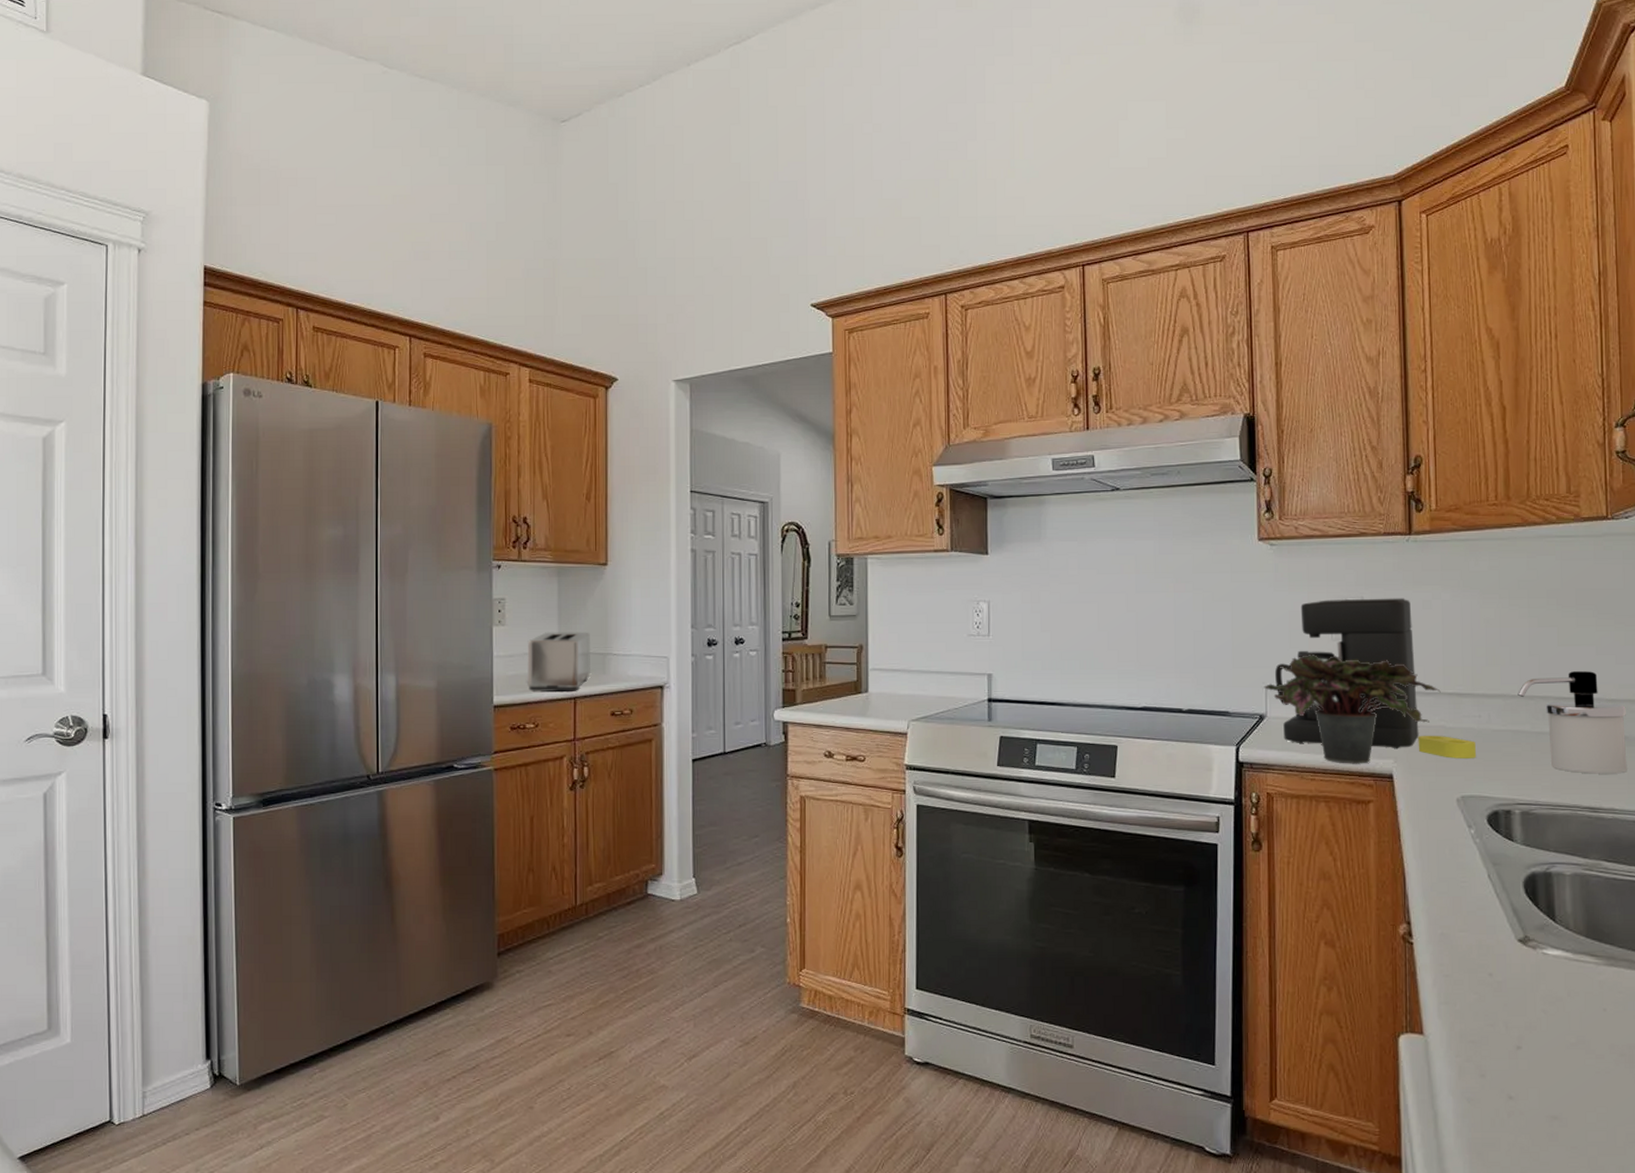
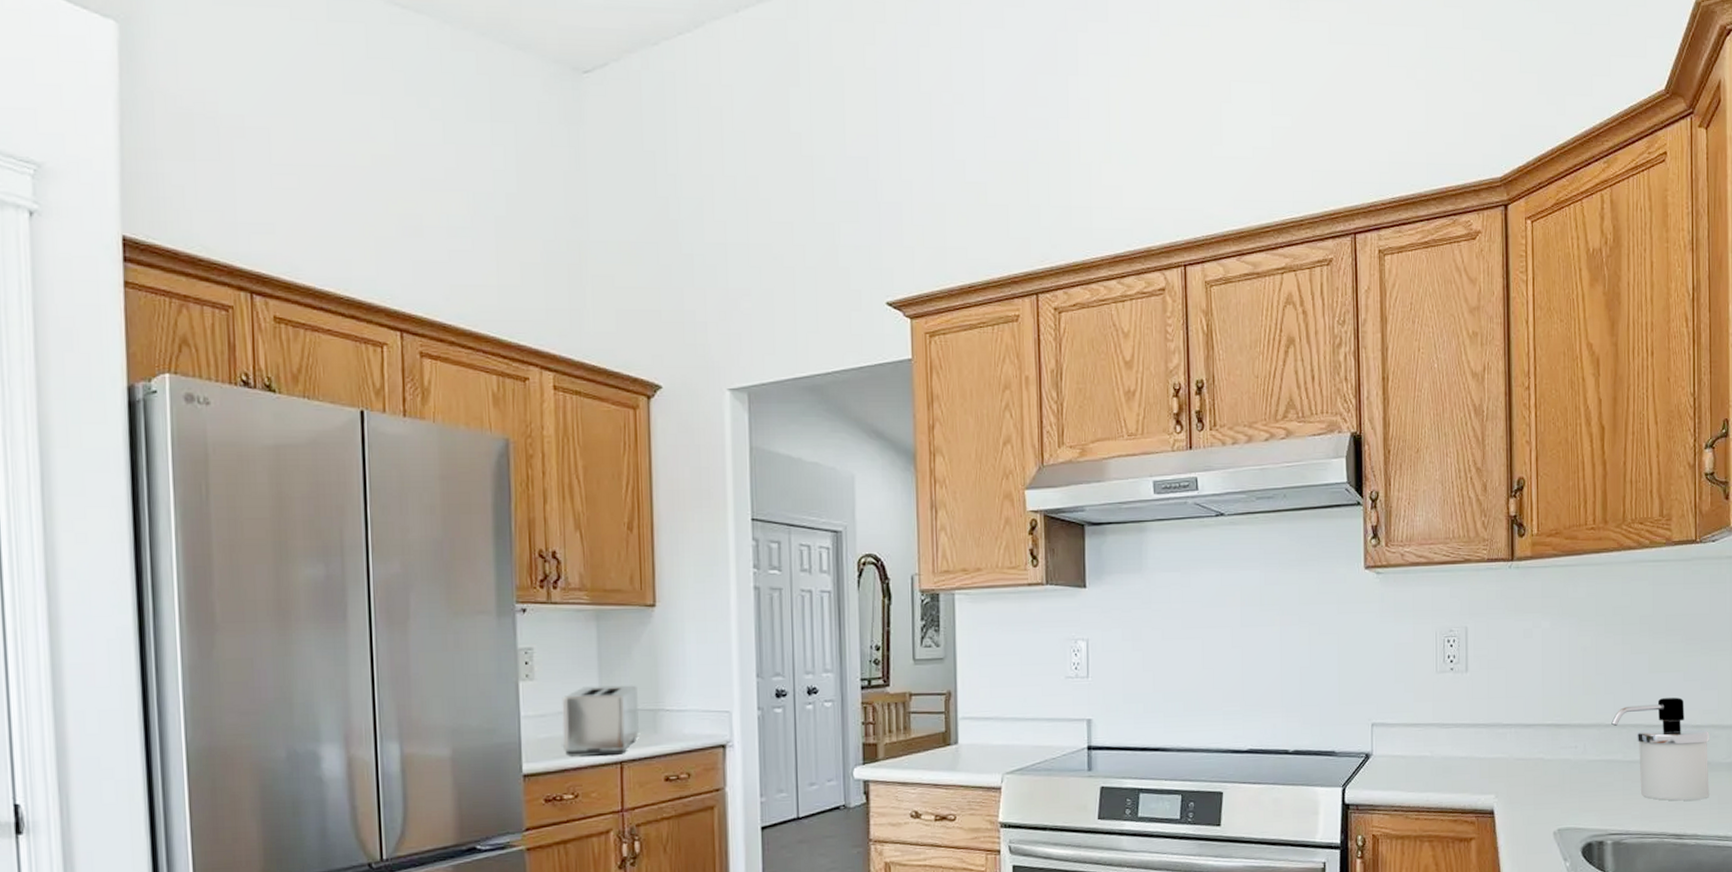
potted plant: present [1264,653,1441,764] -> none [1369,687,1540,801]
coffee maker: present [1275,598,1419,748] -> none [1381,627,1519,783]
sponge: present [1418,735,1477,760] -> none [1518,768,1573,792]

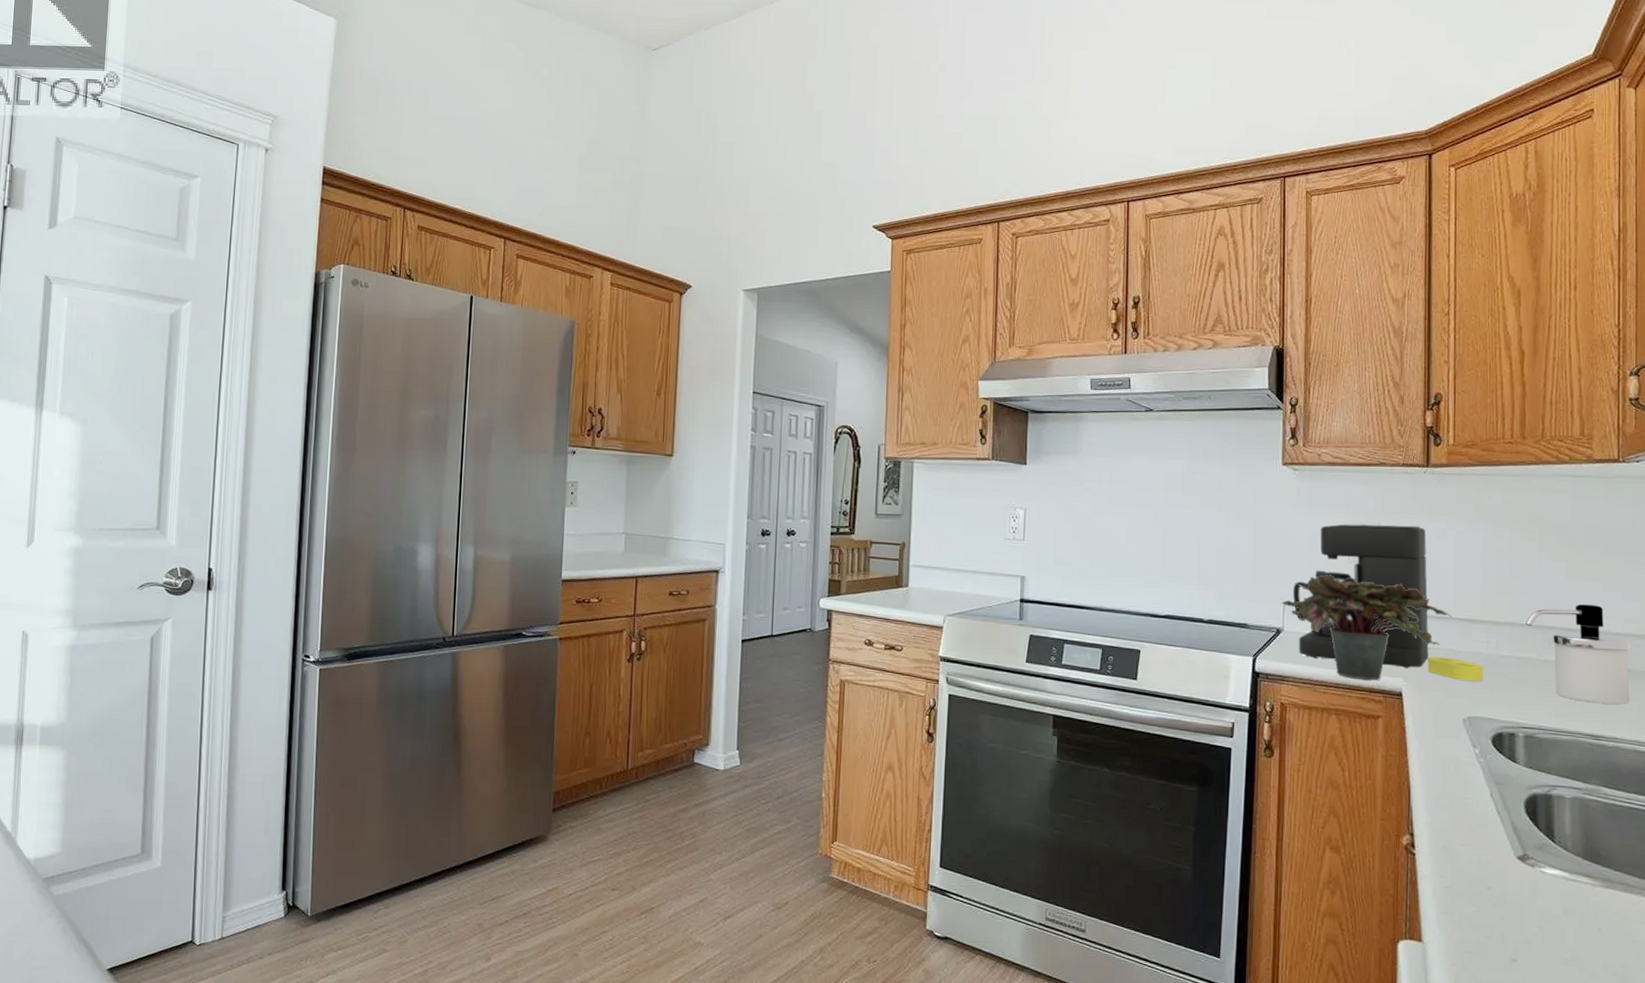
toaster: present [562,685,639,756] -> none [594,515,654,571]
potted plant: none [1369,687,1540,801] -> present [1282,574,1451,681]
coffee maker: none [1381,627,1519,783] -> present [1293,524,1429,668]
sponge: none [1518,768,1573,792] -> present [1427,657,1484,682]

